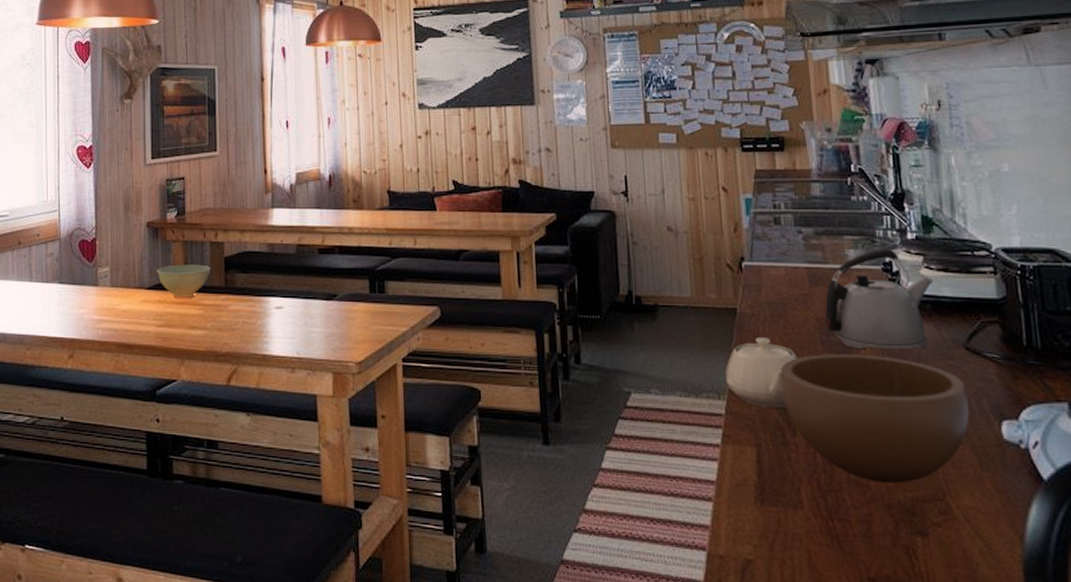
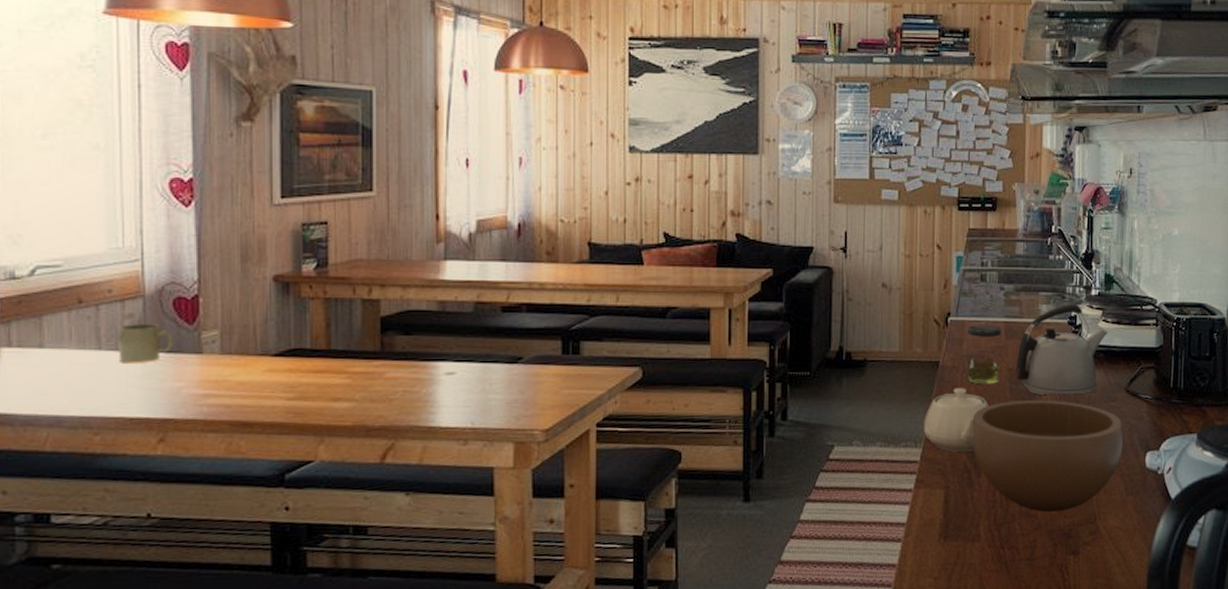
mug: none [43,261,79,293] -> present [118,324,174,363]
bowl: present [157,264,211,299] -> none [287,326,362,367]
jar: none [765,270,807,335] -> present [967,325,1002,385]

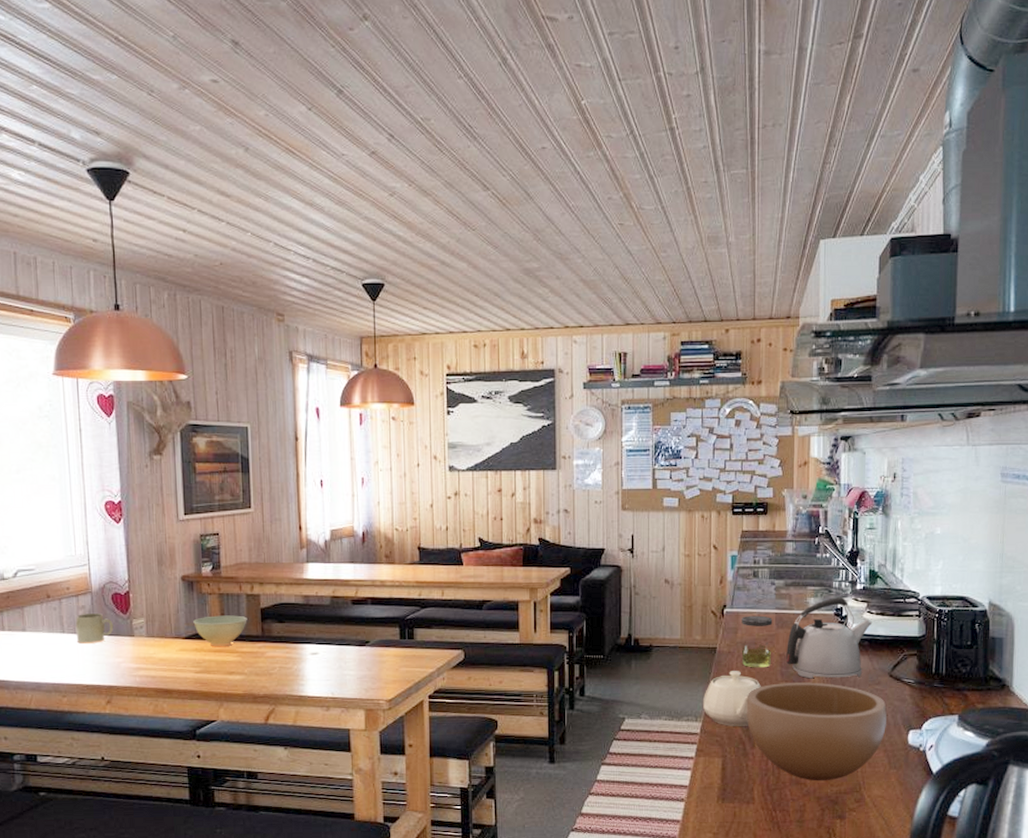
bowl: none [287,326,362,367] -> present [193,615,247,647]

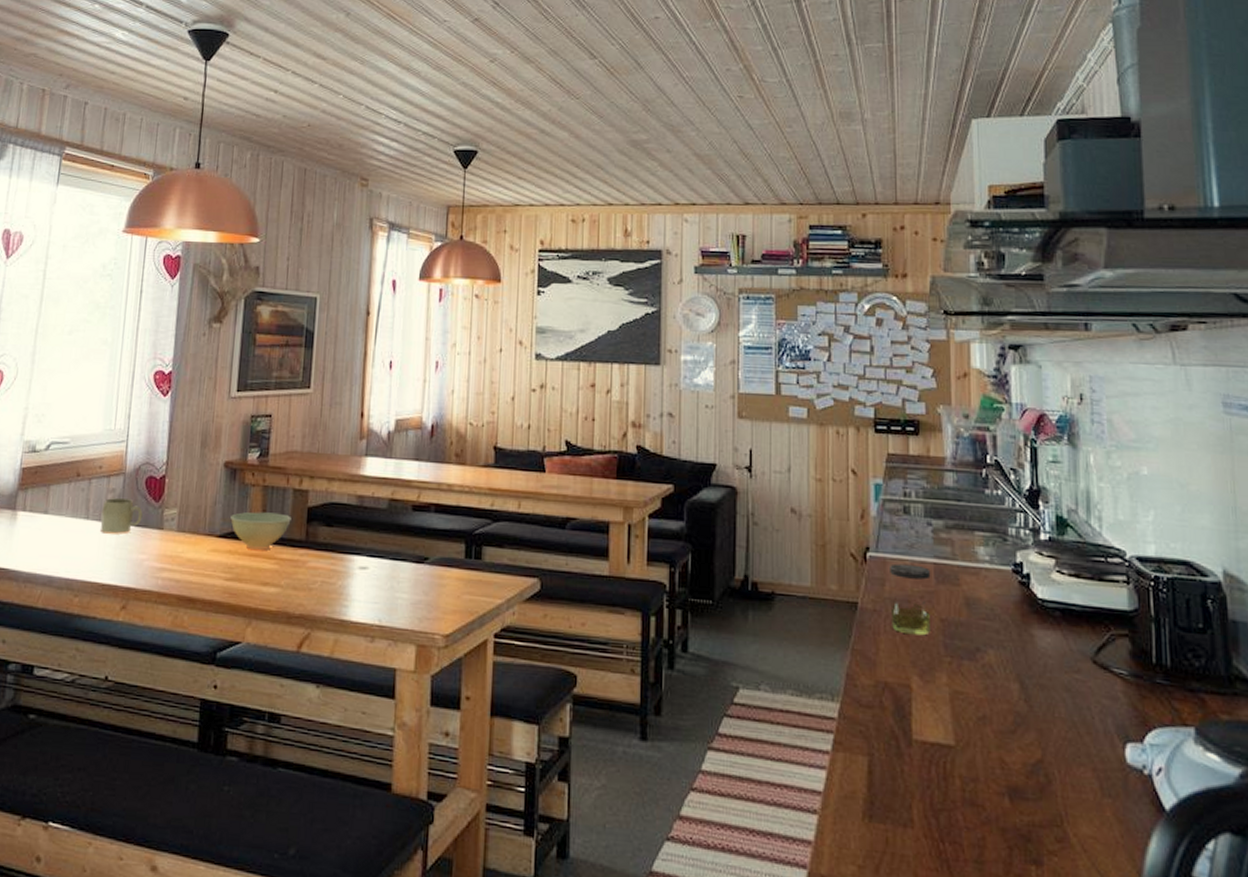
teapot: present [702,671,761,726] -> none [840,636,918,715]
bowl: present [746,682,887,781] -> none [899,658,1093,806]
kettle: present [786,597,873,679] -> none [950,548,1065,660]

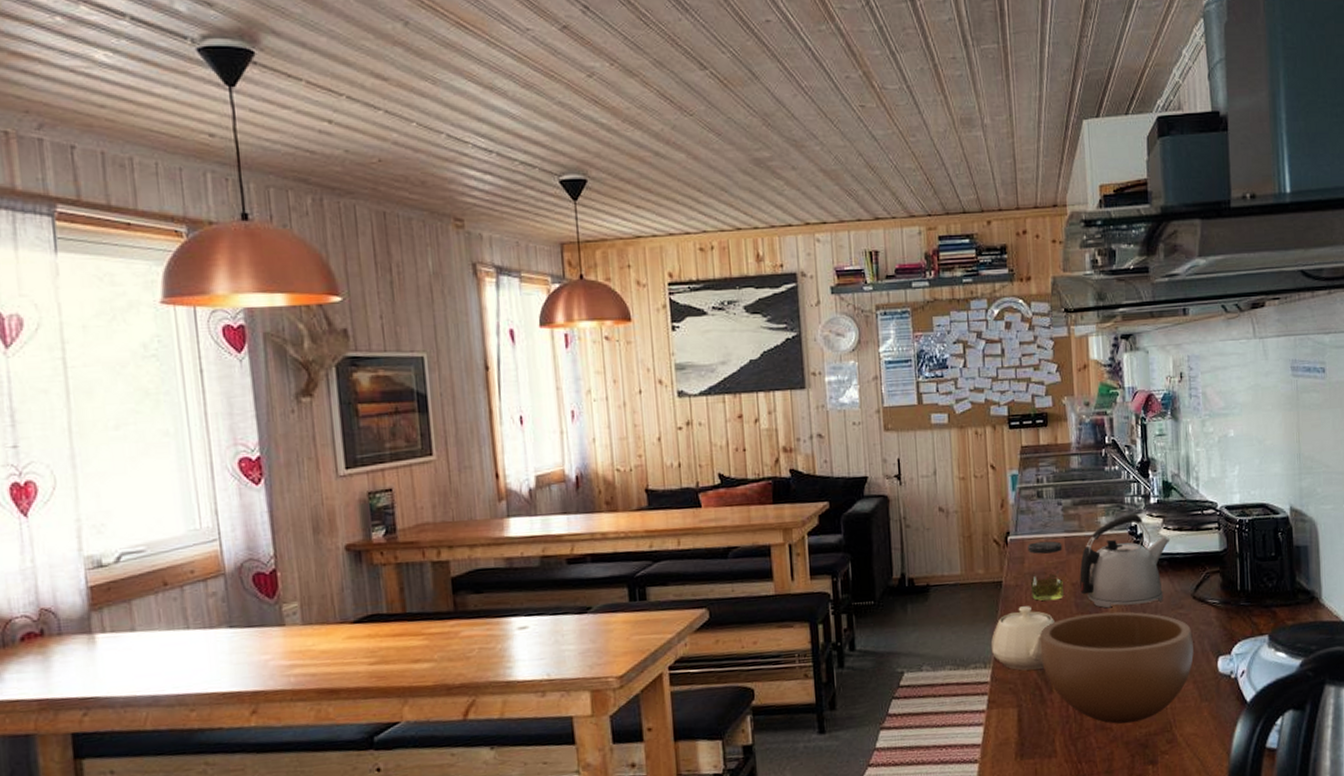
mug: present [100,498,143,534] -> none [203,600,257,641]
bowl: present [230,512,292,551] -> none [363,588,435,631]
teapot: none [840,636,918,715] -> present [990,606,1055,671]
bowl: none [899,658,1093,806] -> present [1040,612,1194,724]
kettle: none [950,548,1065,660] -> present [1079,514,1171,609]

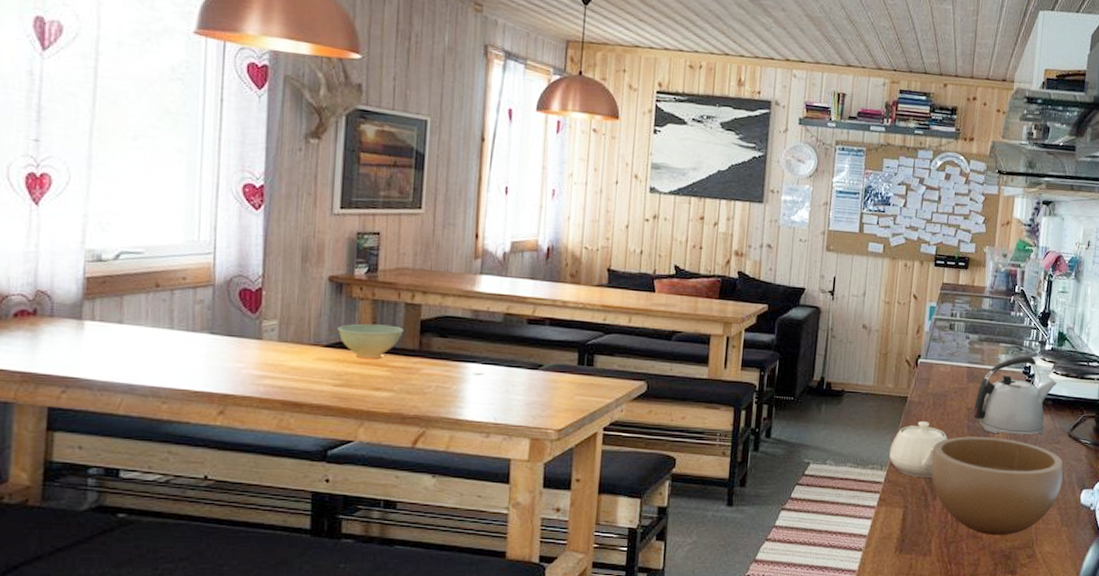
bowl: none [363,588,435,631] -> present [338,323,404,360]
jar: present [1028,540,1064,601] -> none [931,367,964,420]

